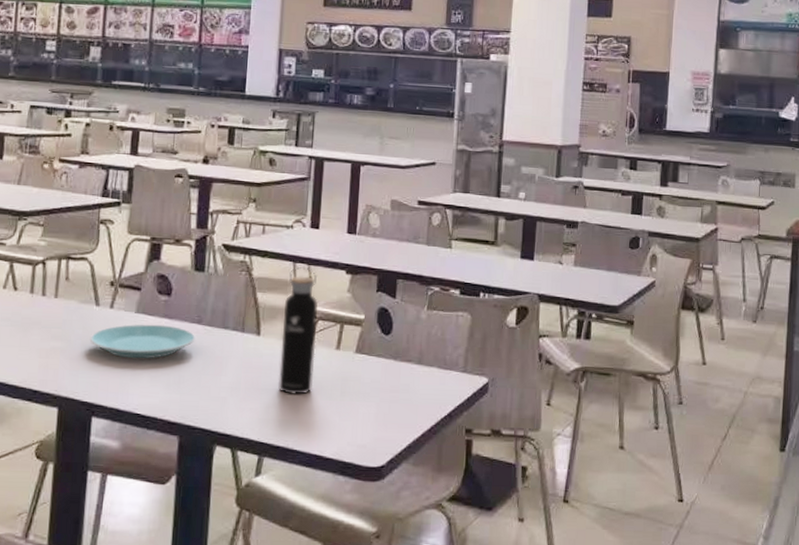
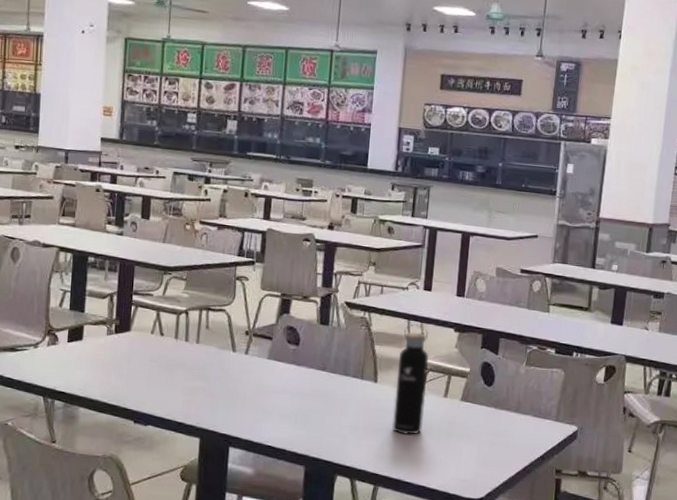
plate: present [89,324,196,359] -> none [227,369,321,400]

